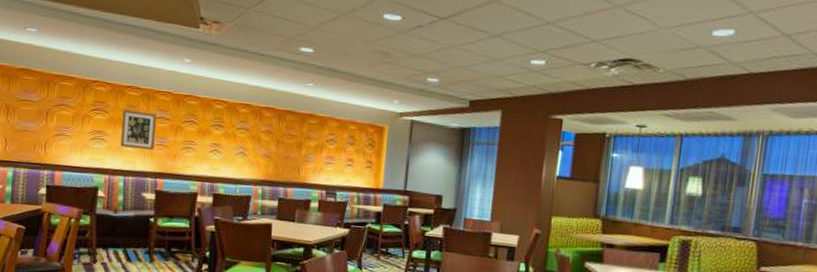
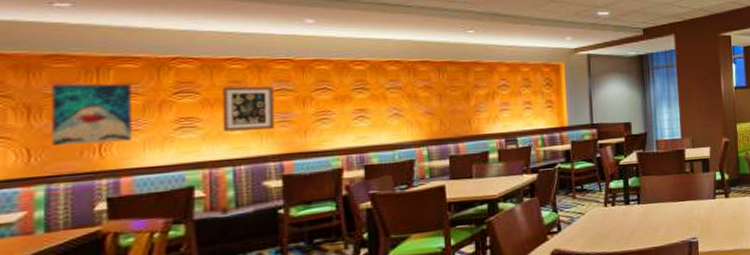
wall art: none [19,92,67,143] -> present [52,83,132,146]

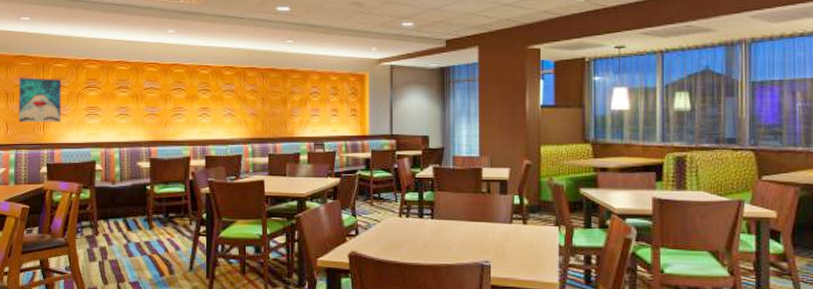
wall art: present [222,86,274,132] -> none [114,84,146,120]

